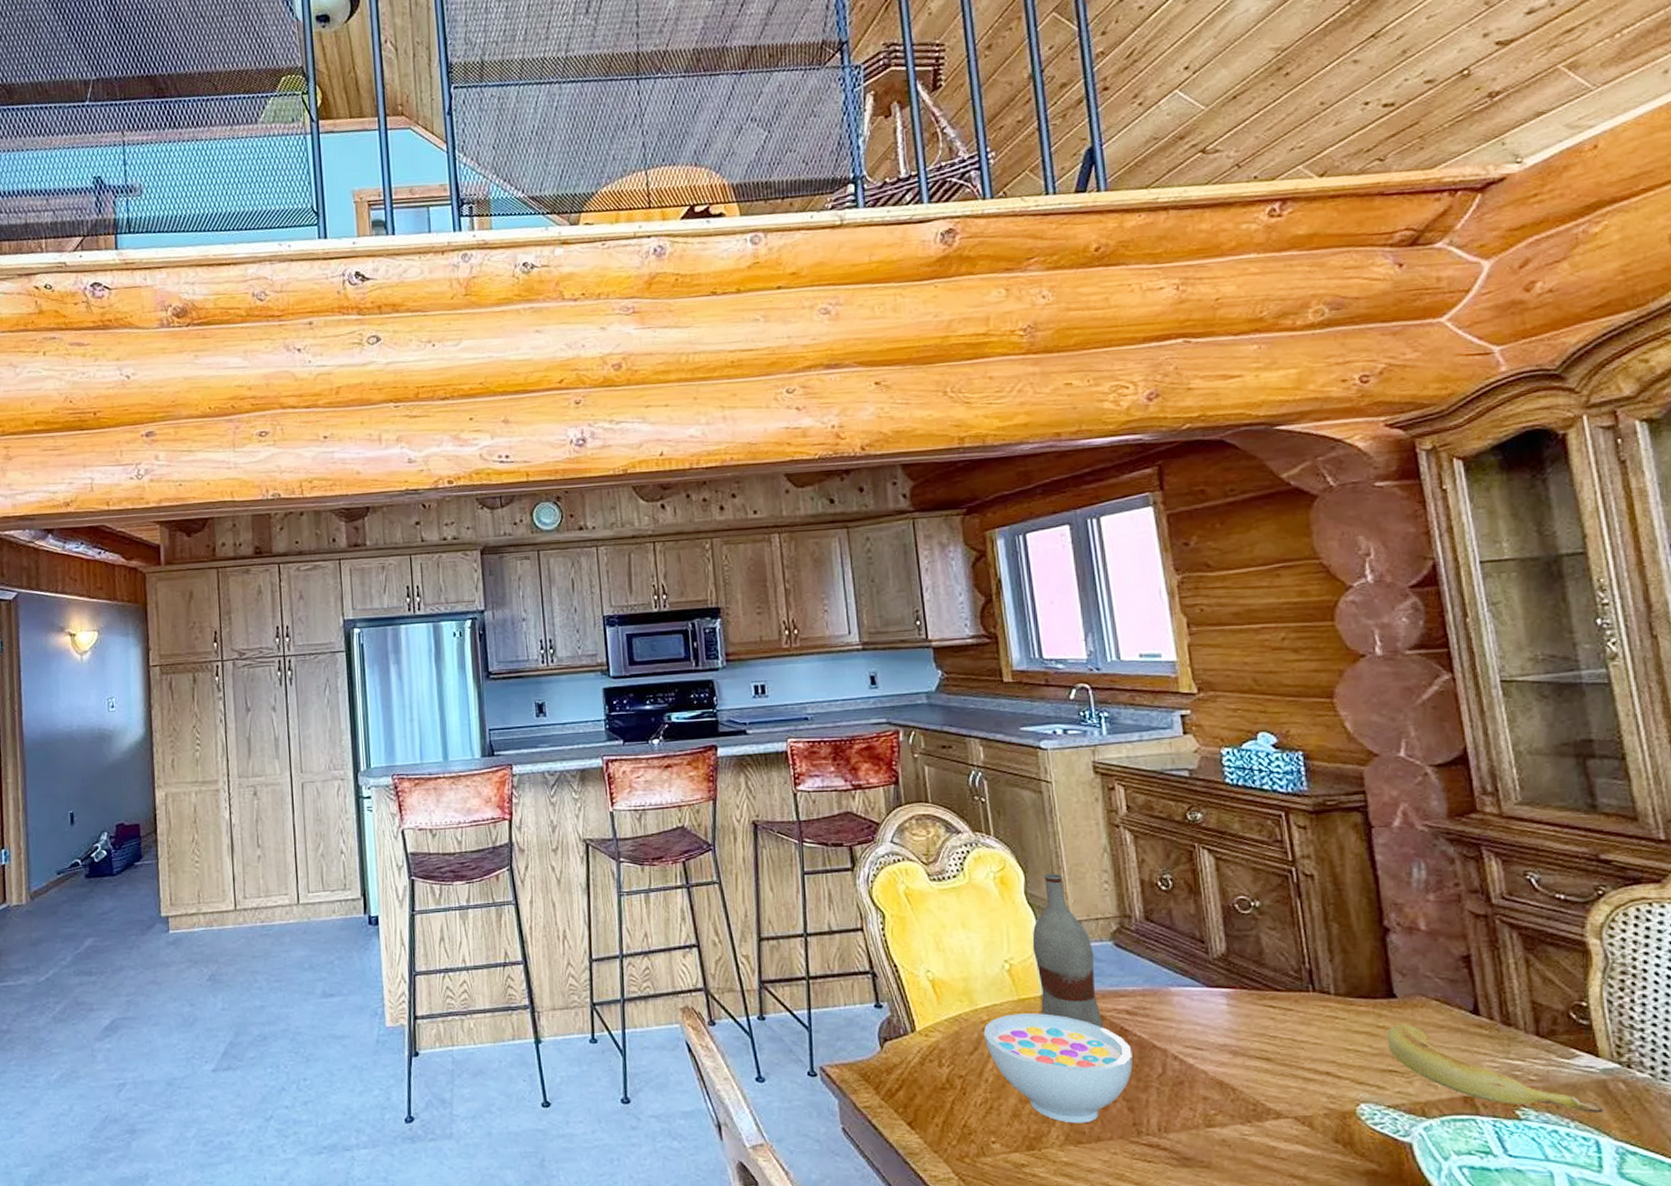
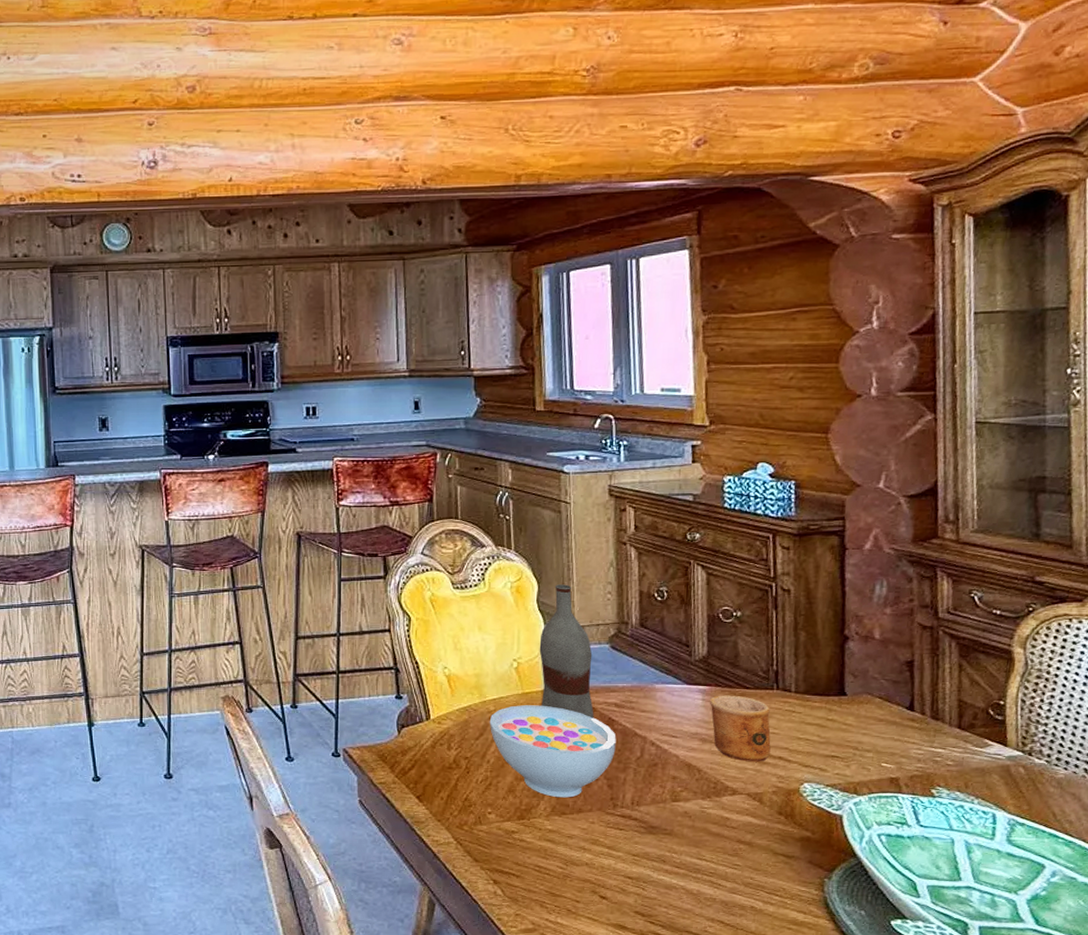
cup: none [1235,999,1315,1079] -> present [709,695,771,762]
banana: present [1387,1024,1604,1112] -> none [833,717,1004,791]

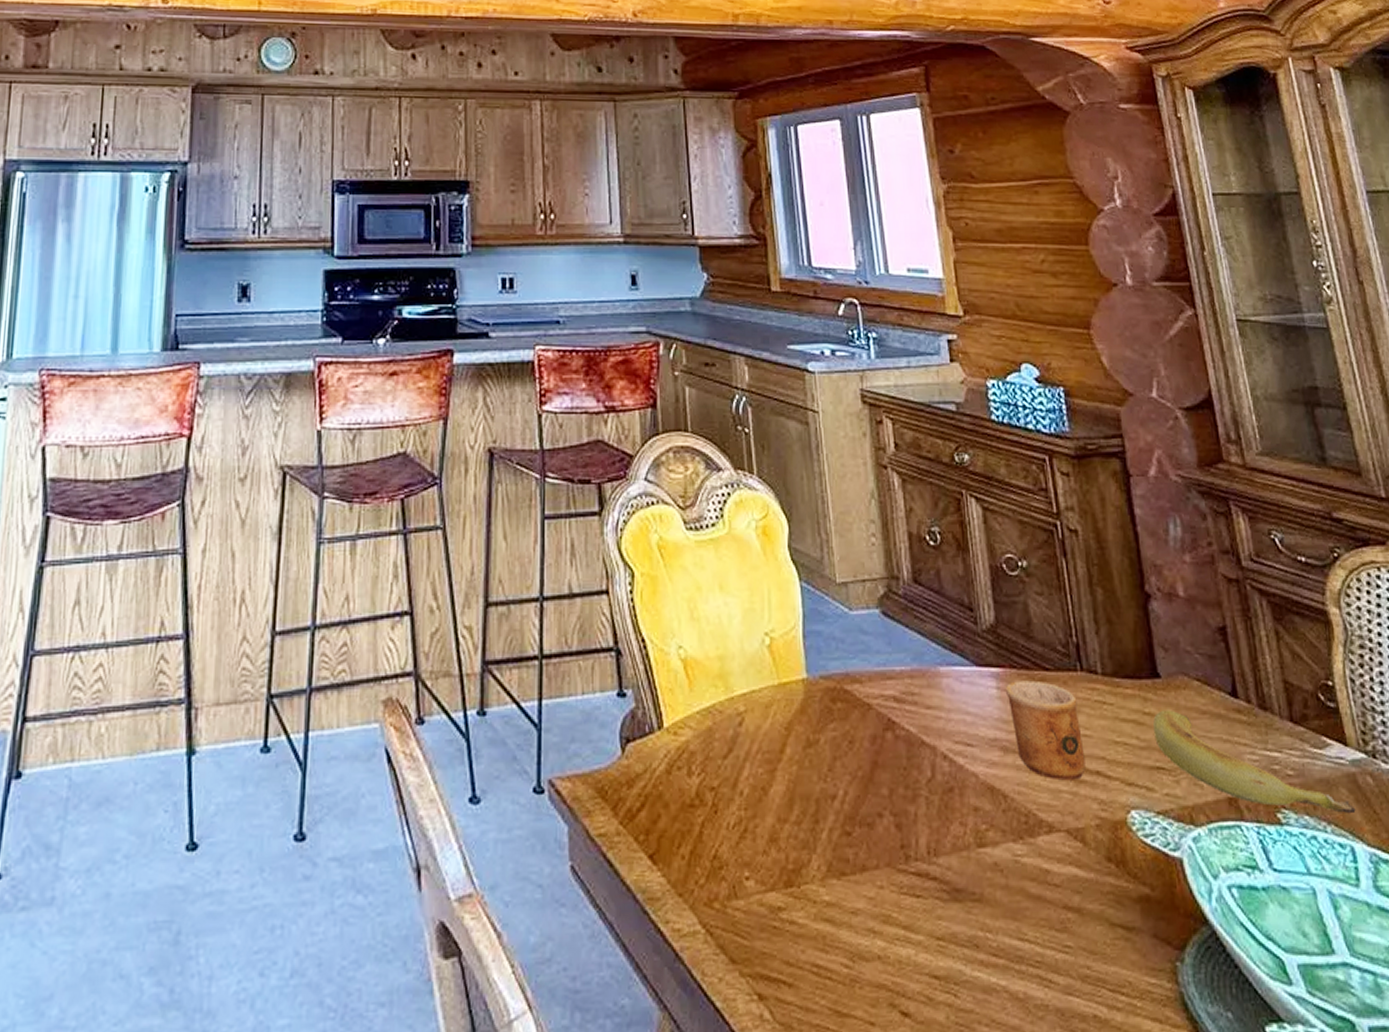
bowl: present [489,705,616,798] -> none [739,701,901,848]
bottle: present [539,584,594,718] -> none [795,523,870,720]
banana: none [833,717,1004,791] -> present [1153,709,1356,813]

